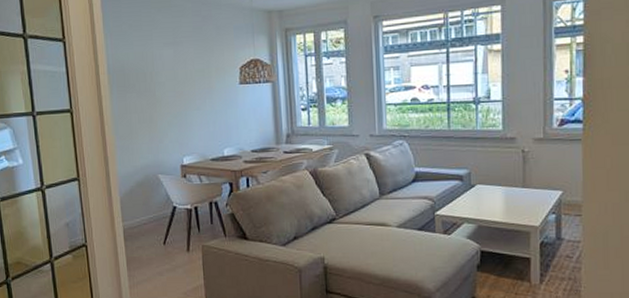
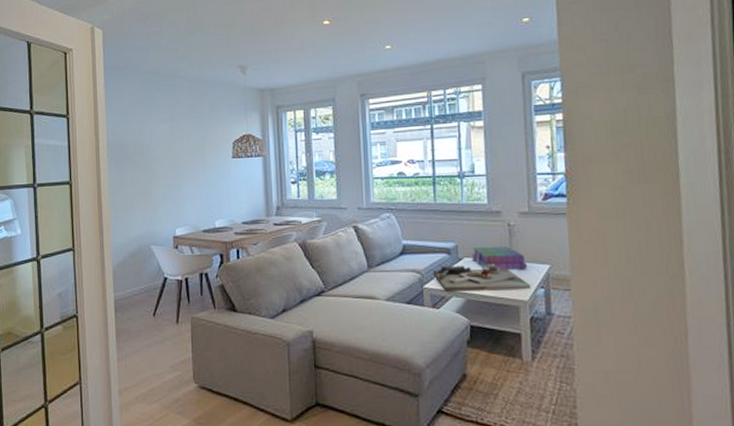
decorative tray: none [445,190,543,218] -> present [433,264,531,291]
books: none [484,172,541,197] -> present [471,245,528,271]

